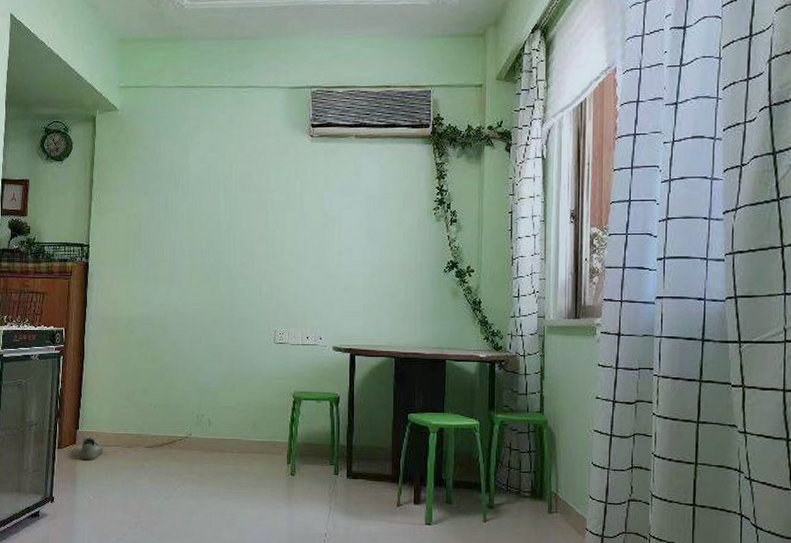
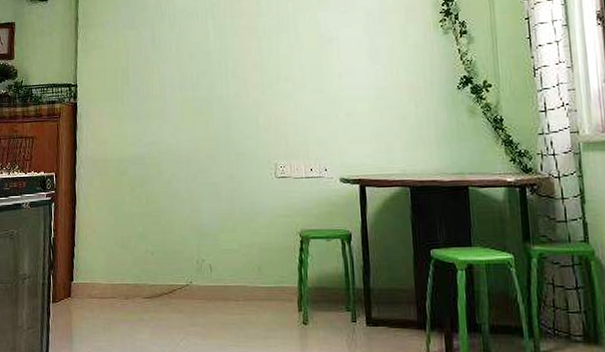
shoe: present [80,437,103,461] -> none [76,289,100,315]

